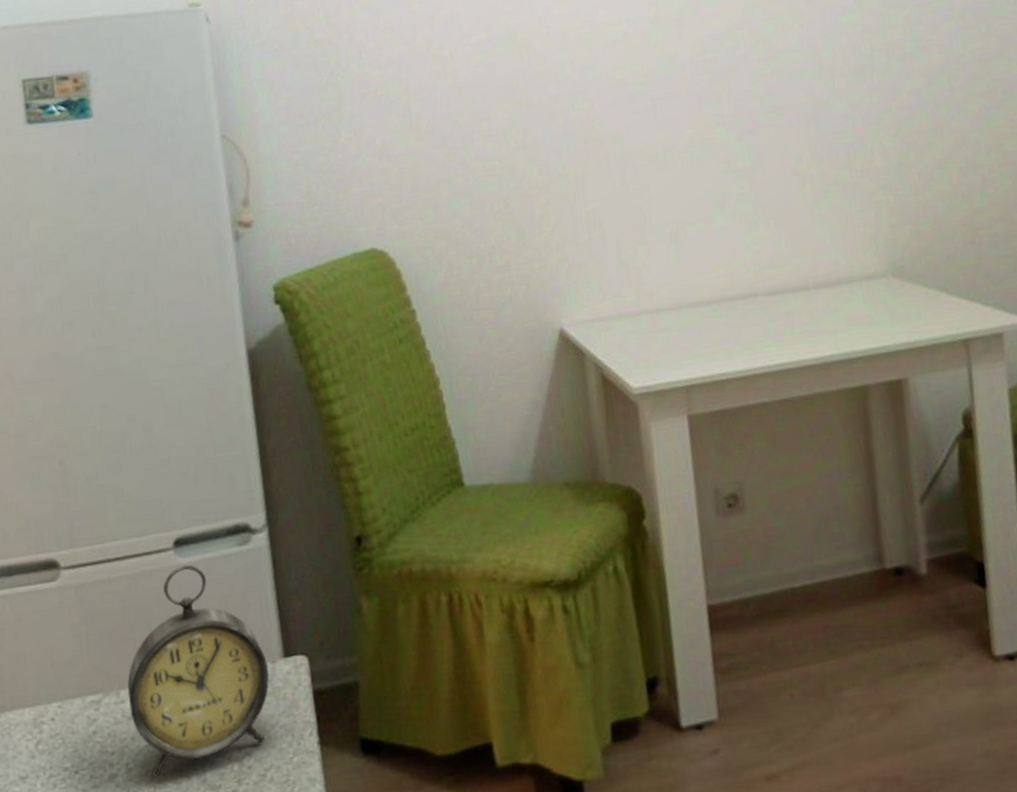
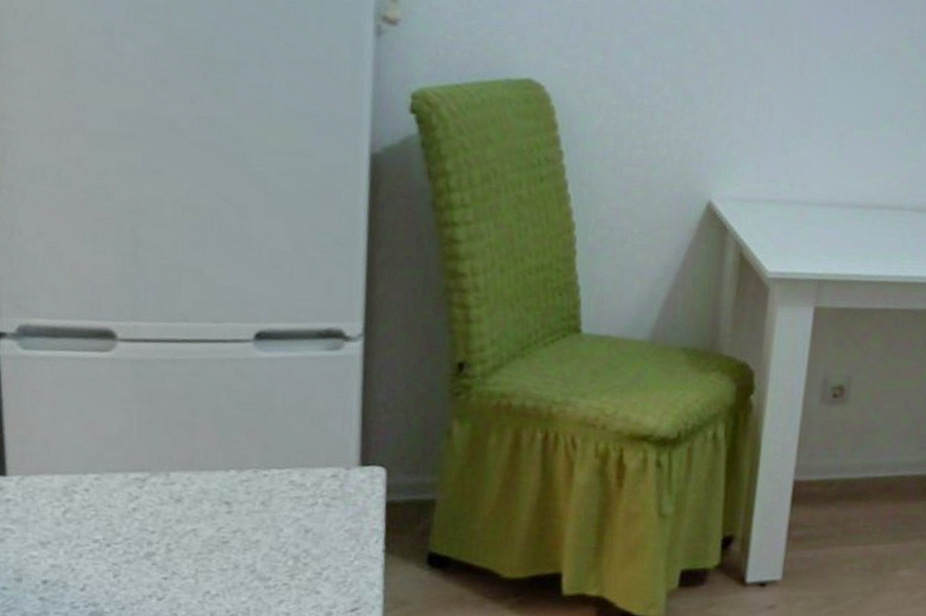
alarm clock: present [127,564,269,777] -> none [179,359,341,561]

